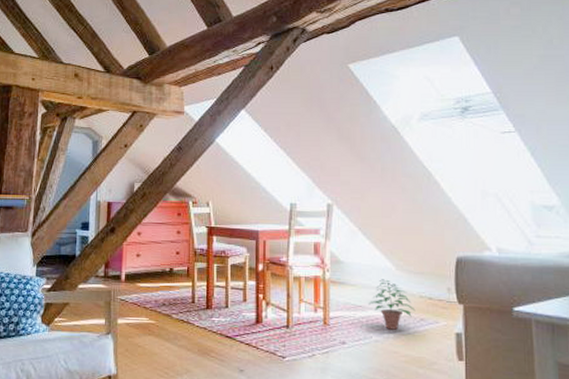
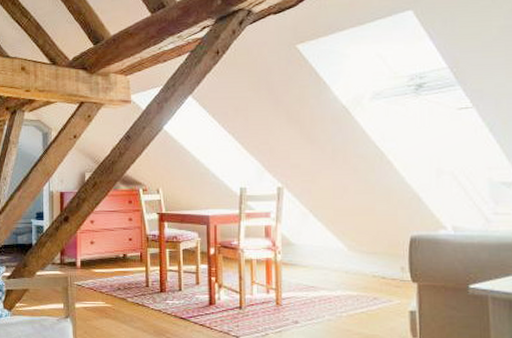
potted plant: present [368,279,416,330] -> none [320,260,369,309]

